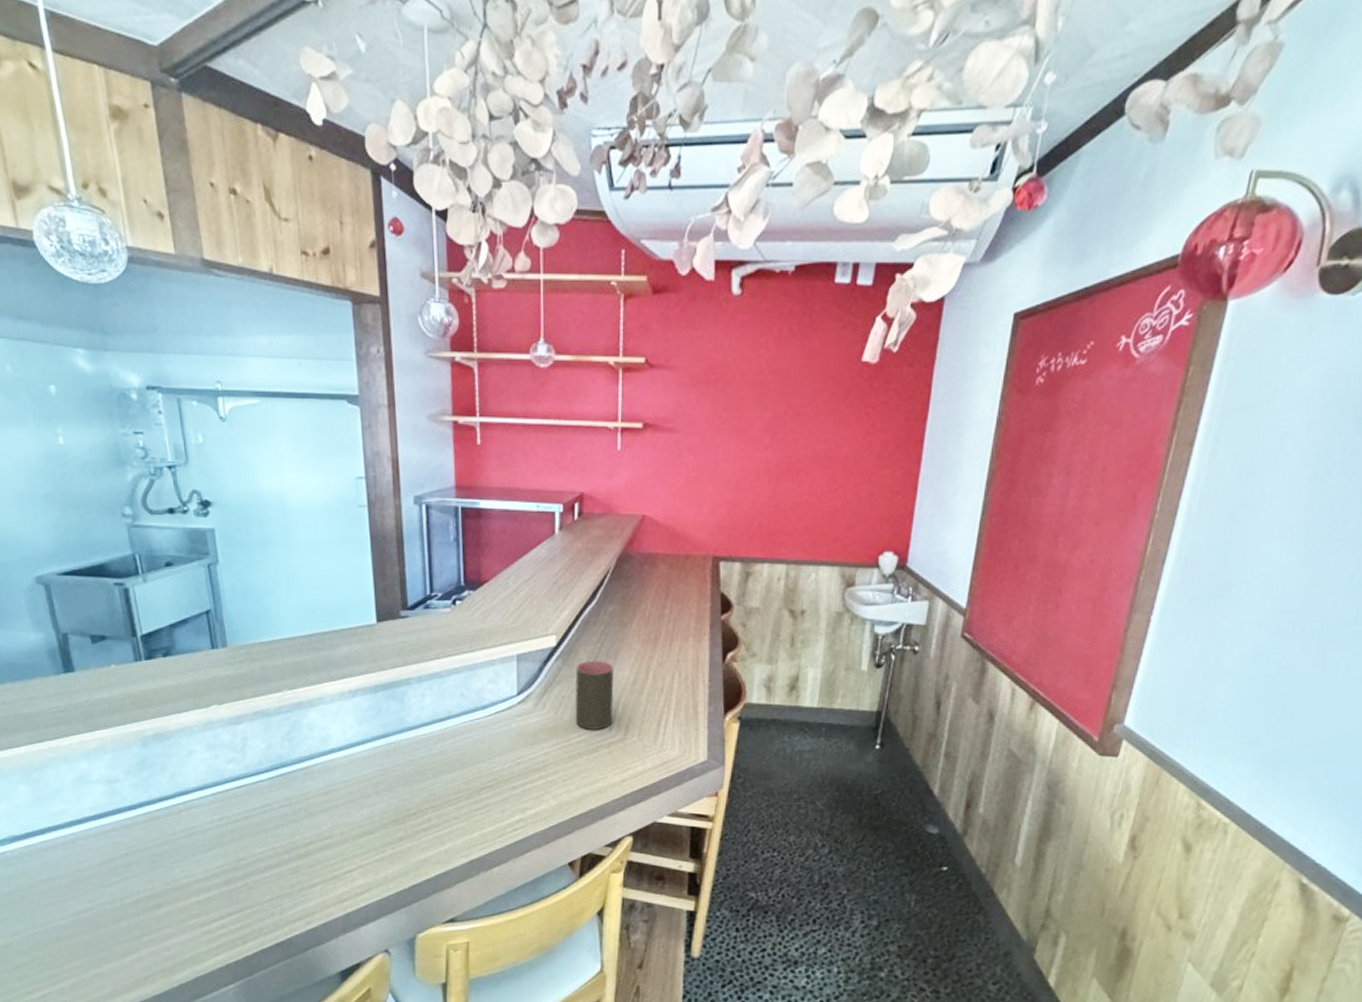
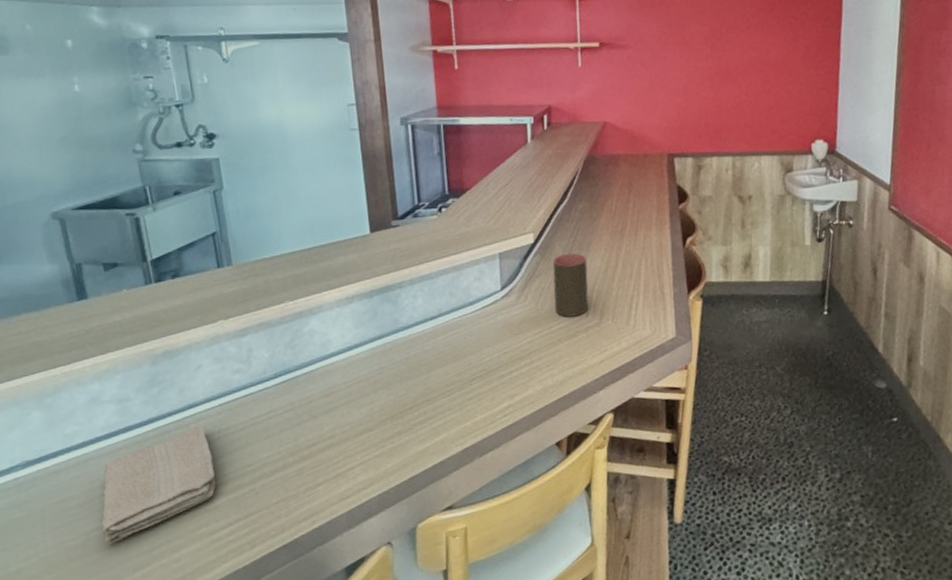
washcloth: none [89,814,208,927] -> present [101,425,216,545]

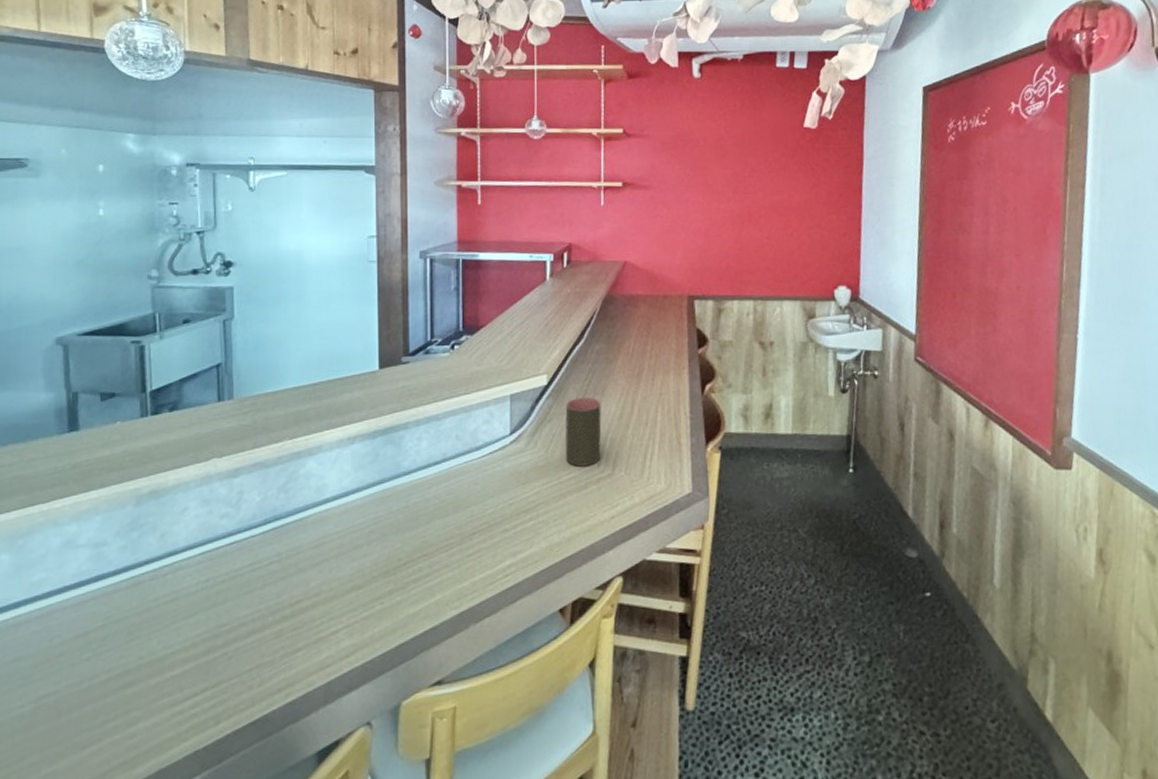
washcloth: present [101,425,216,545] -> none [53,576,186,714]

